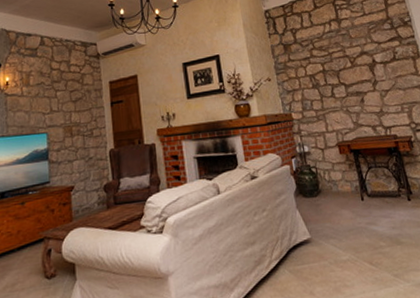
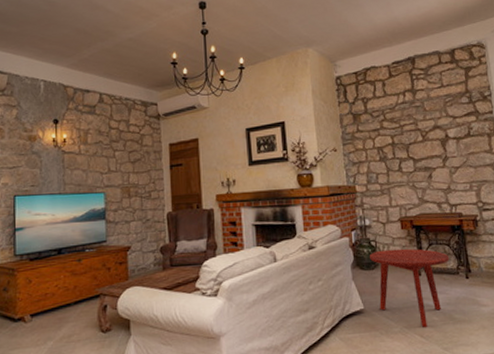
side table: none [312,173,390,254] -> present [370,248,450,327]

